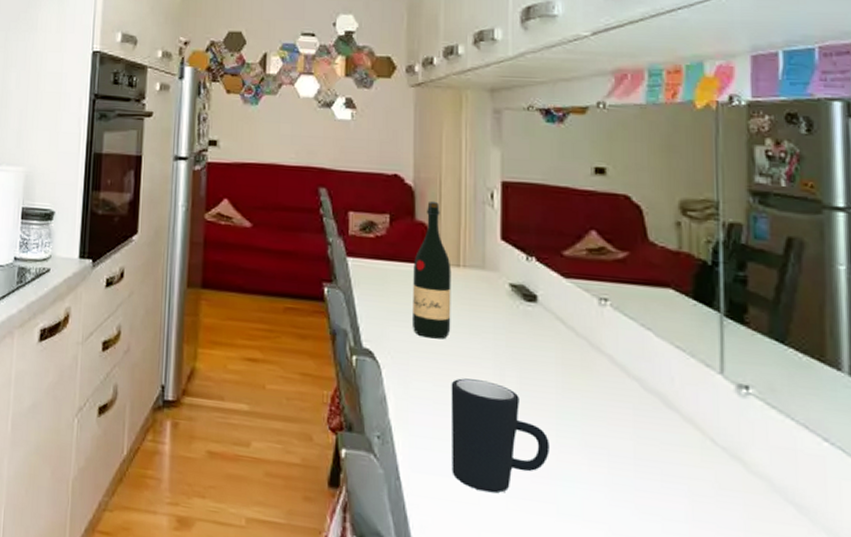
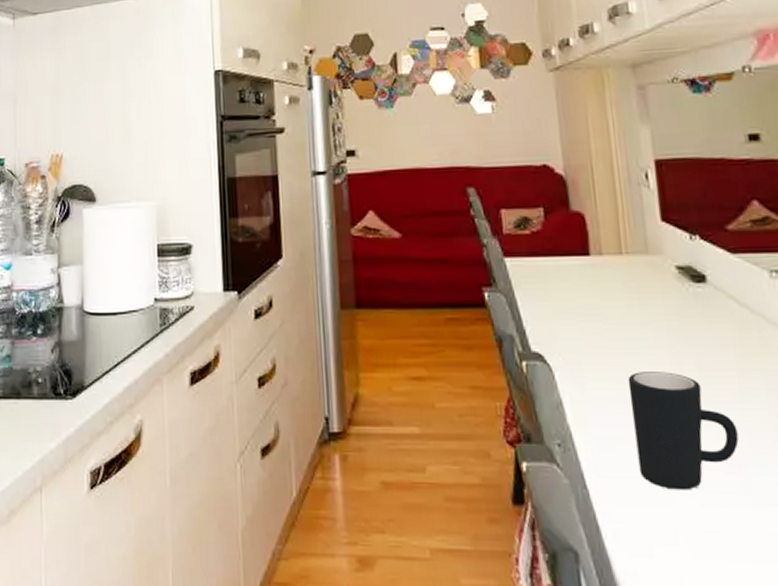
wine bottle: present [413,201,452,339] -> none [574,188,621,333]

